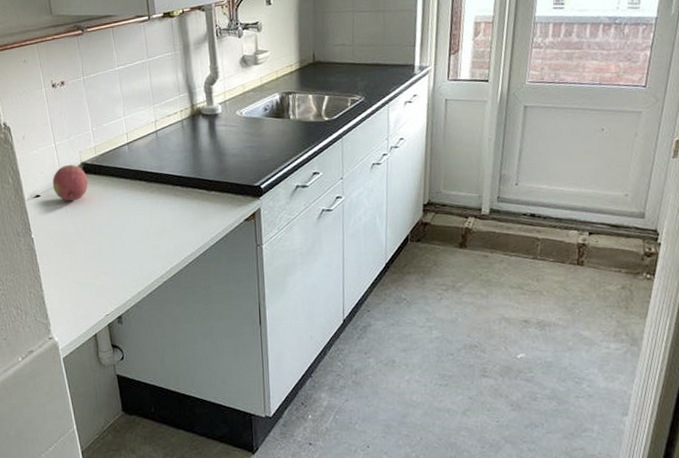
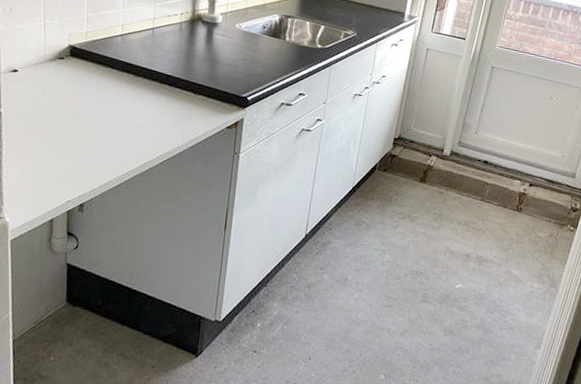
fruit: present [52,164,88,202] -> none [33,44,73,82]

